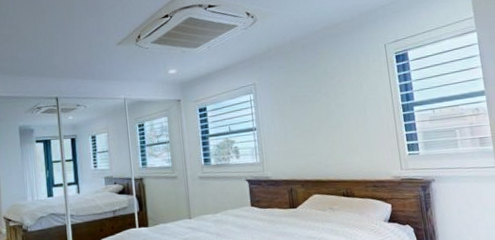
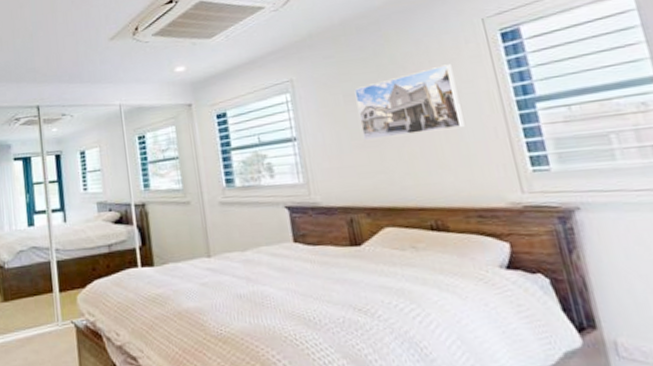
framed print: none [298,76,369,132] -> present [354,64,465,141]

